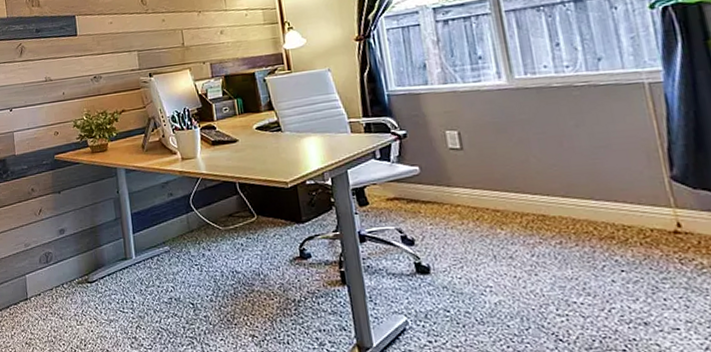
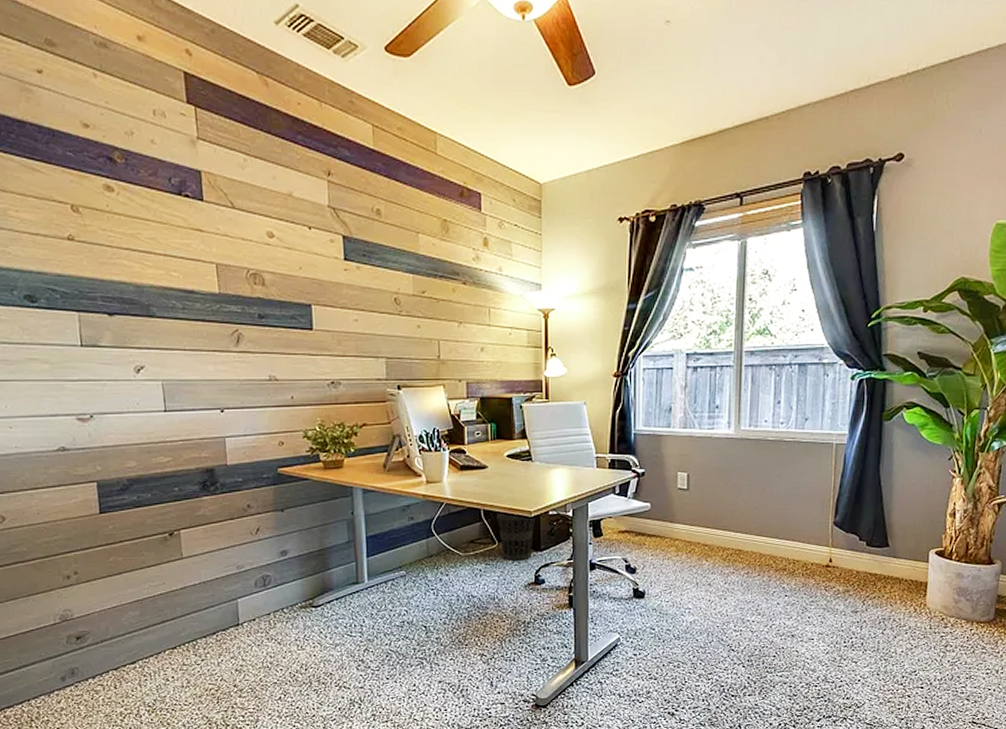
wastebasket: none [252,183,294,234] -> present [497,511,535,561]

